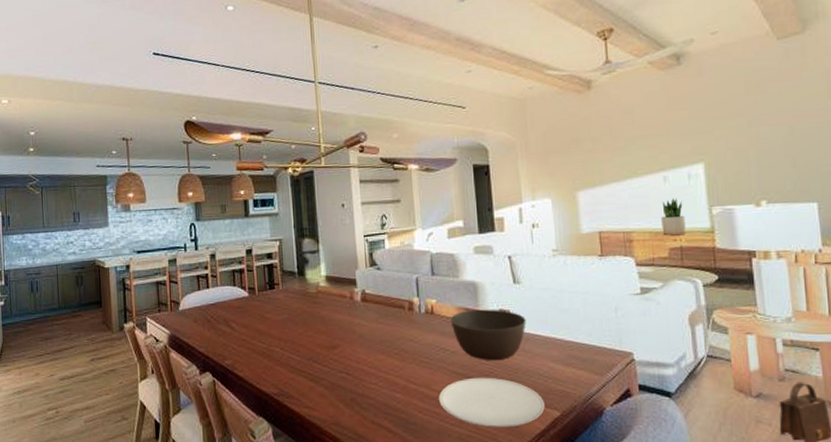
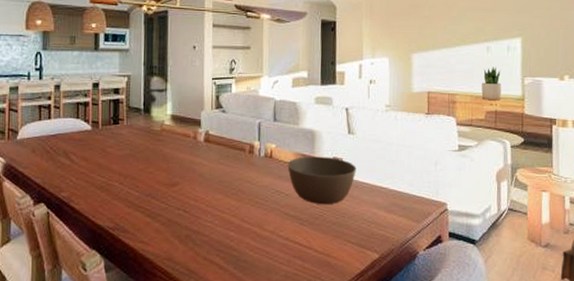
plate: present [439,377,545,428] -> none [270,220,366,268]

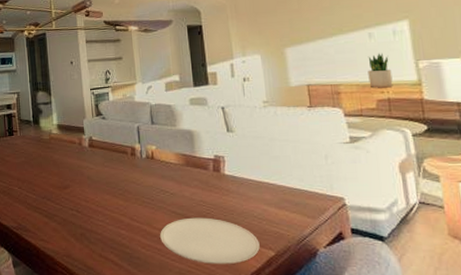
plate: none [270,220,366,268] -> present [160,217,260,265]
bowl: present [287,156,356,205] -> none [169,155,240,203]

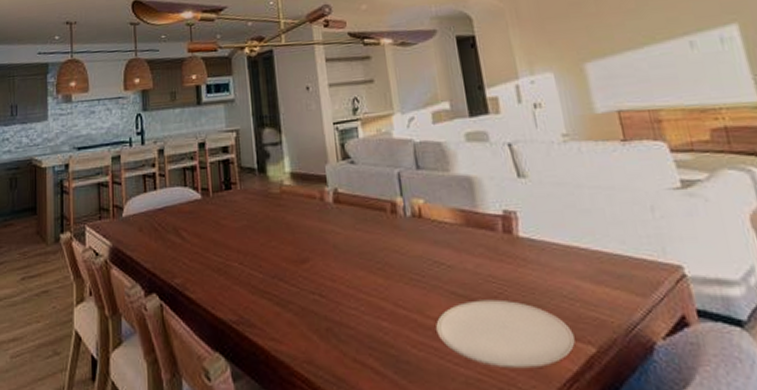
planter: present [368,53,393,89] -> none [691,67,729,114]

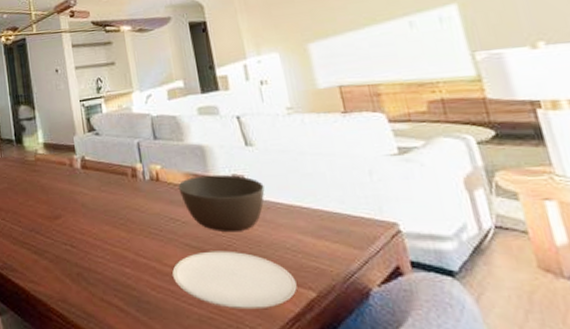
bowl: none [443,210,539,278] -> present [178,174,265,233]

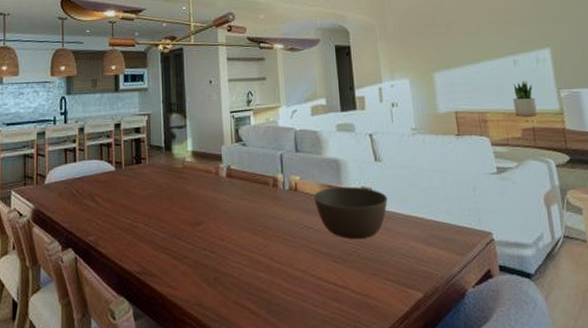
plate: present [172,251,297,310] -> none [302,256,408,310]
planter: none [410,44,446,88] -> present [513,81,537,117]

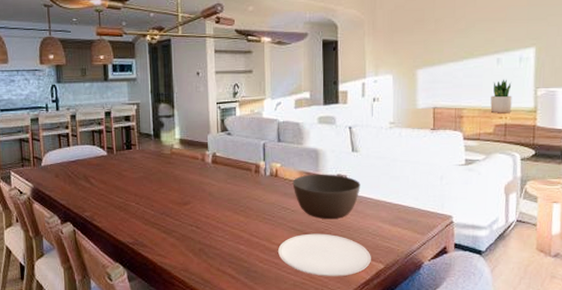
plate: none [302,256,408,310] -> present [278,233,371,277]

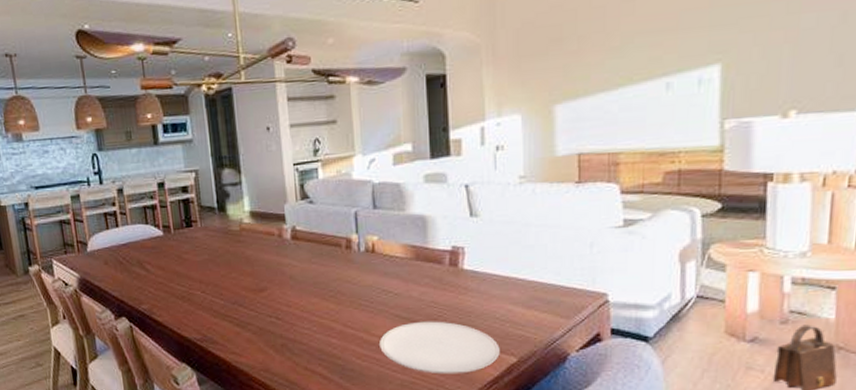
bowl: present [292,174,361,220] -> none [394,246,483,304]
planter: present [490,79,512,114] -> none [657,110,689,157]

